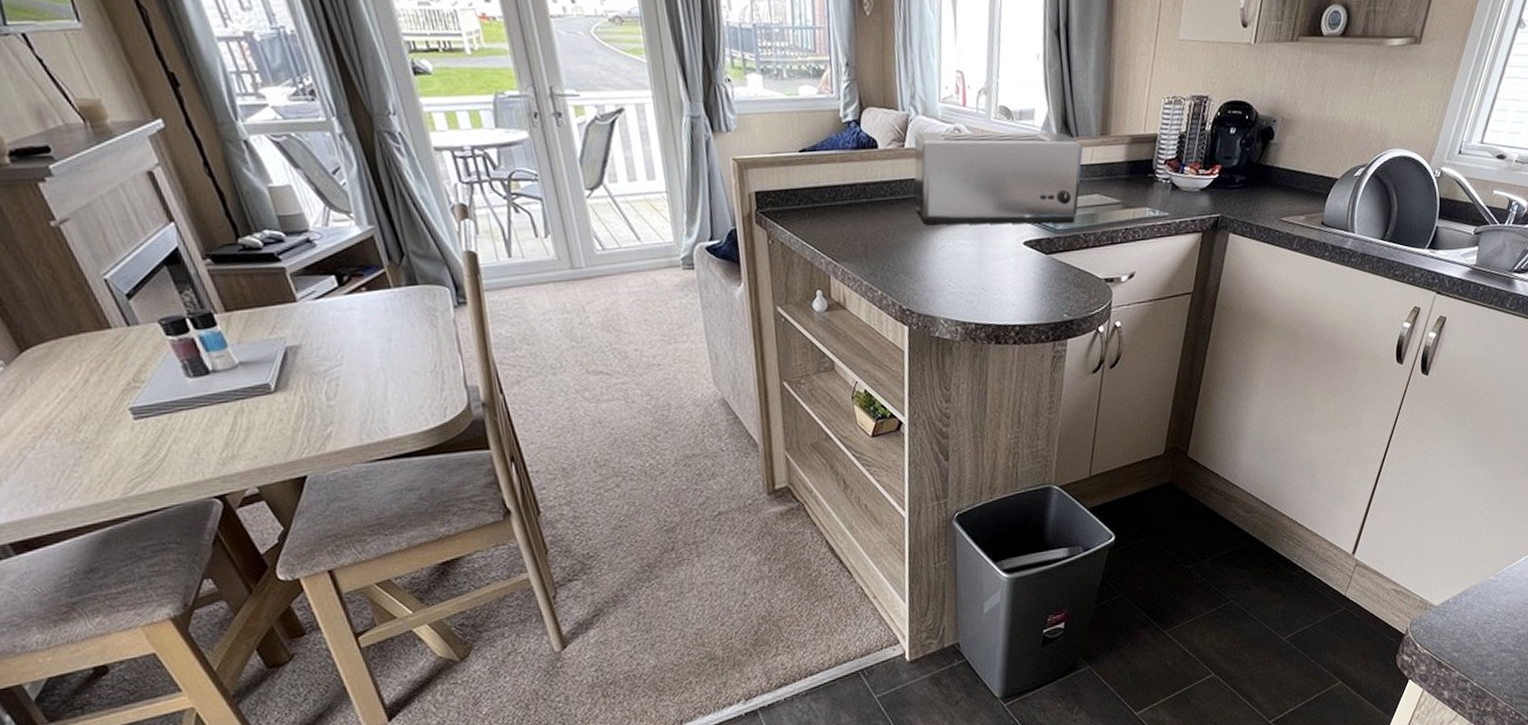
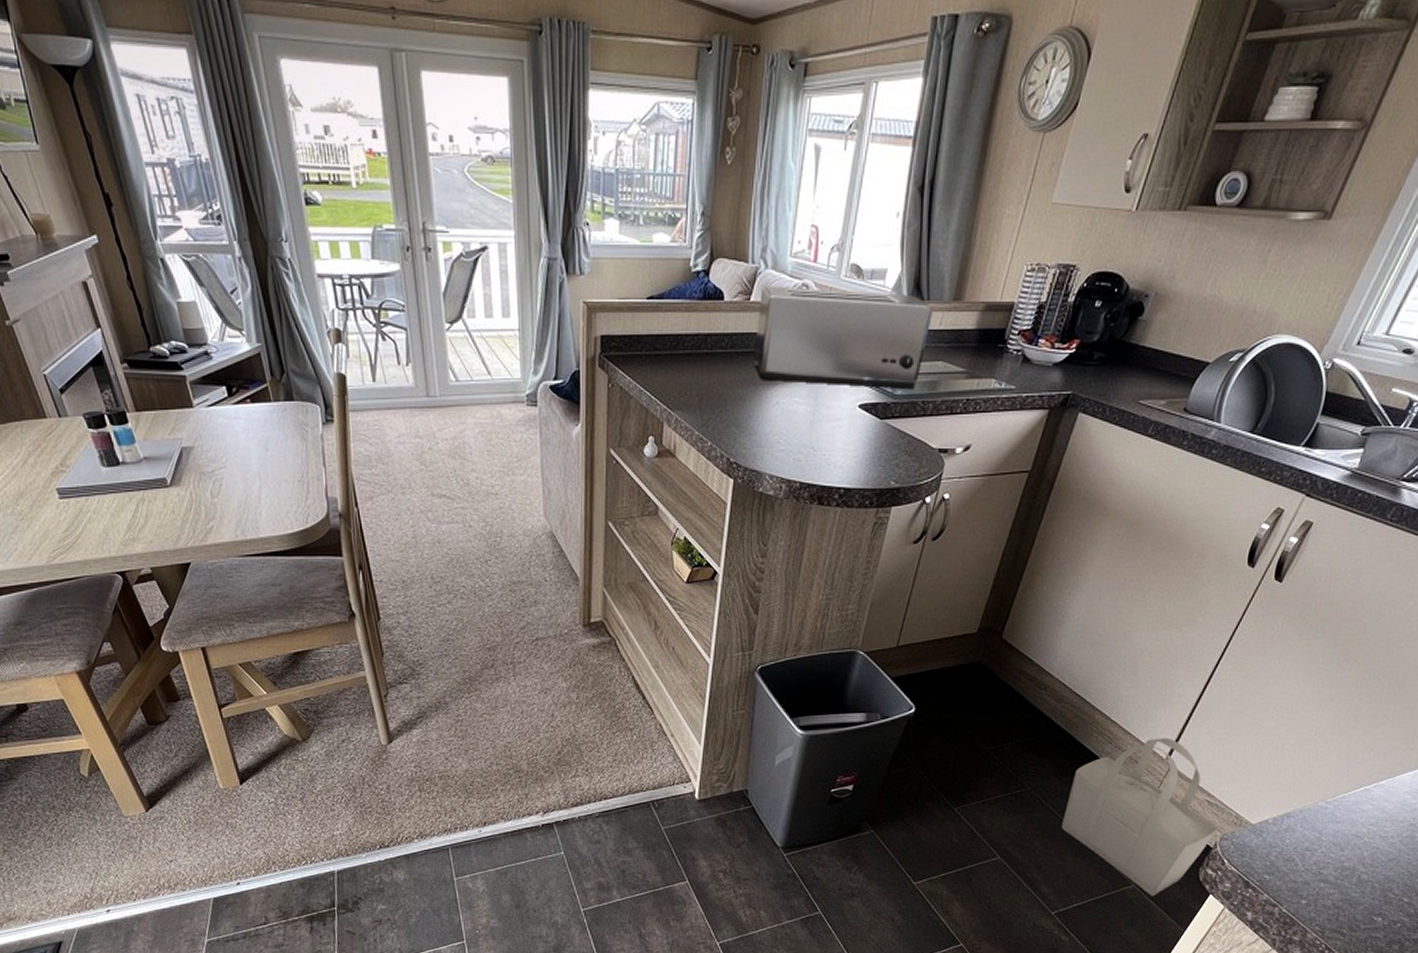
shopping bag: none [1267,534,1407,691] -> present [1061,737,1218,897]

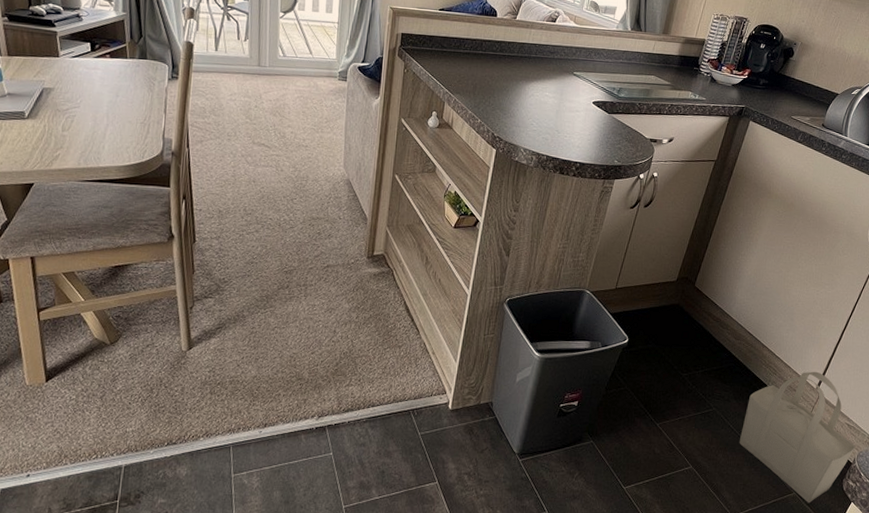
toaster: present [753,286,934,390] -> none [516,10,649,94]

